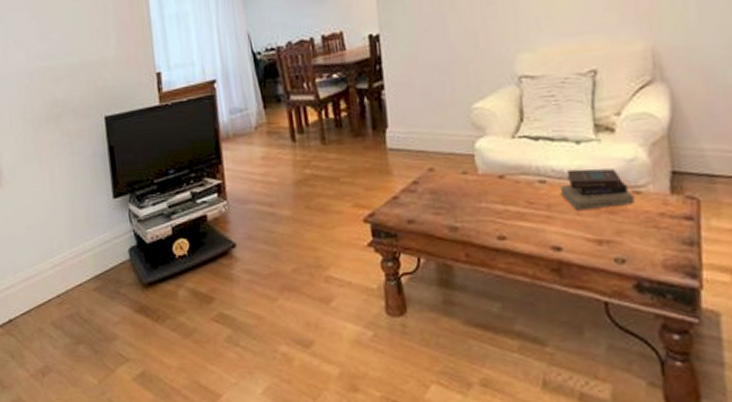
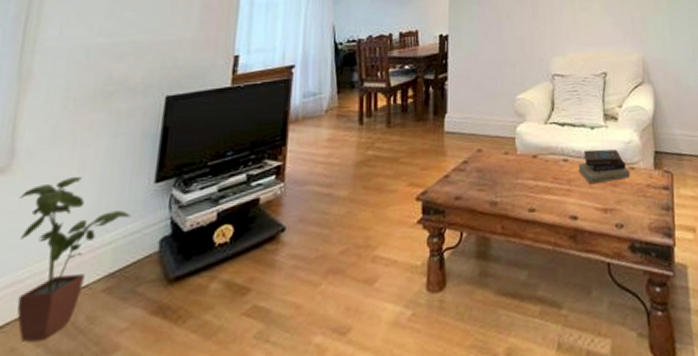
house plant: none [13,191,102,325] -> present [17,176,132,342]

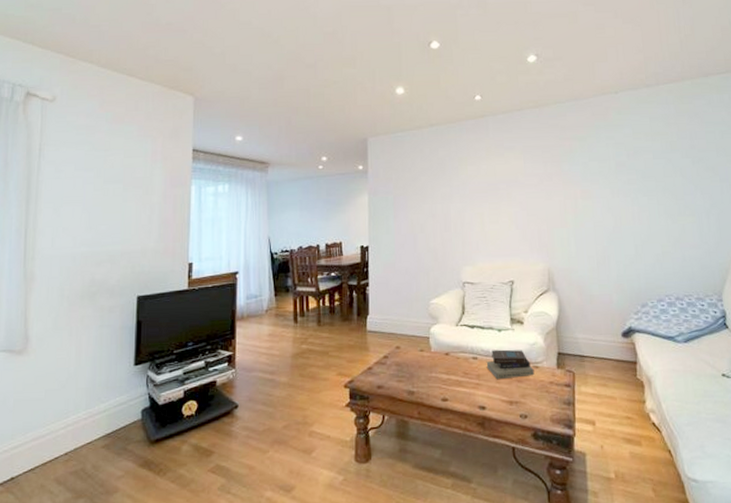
house plant: present [17,176,132,342] -> none [35,358,119,481]

